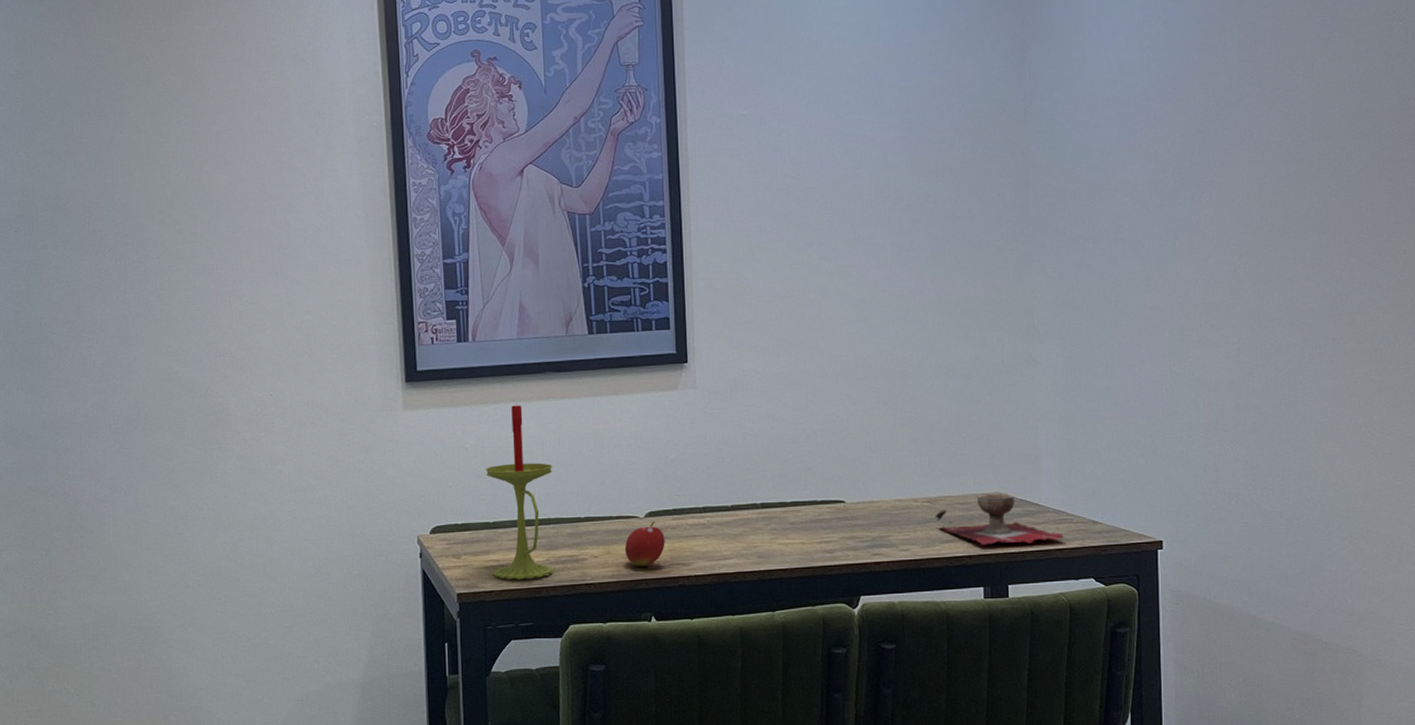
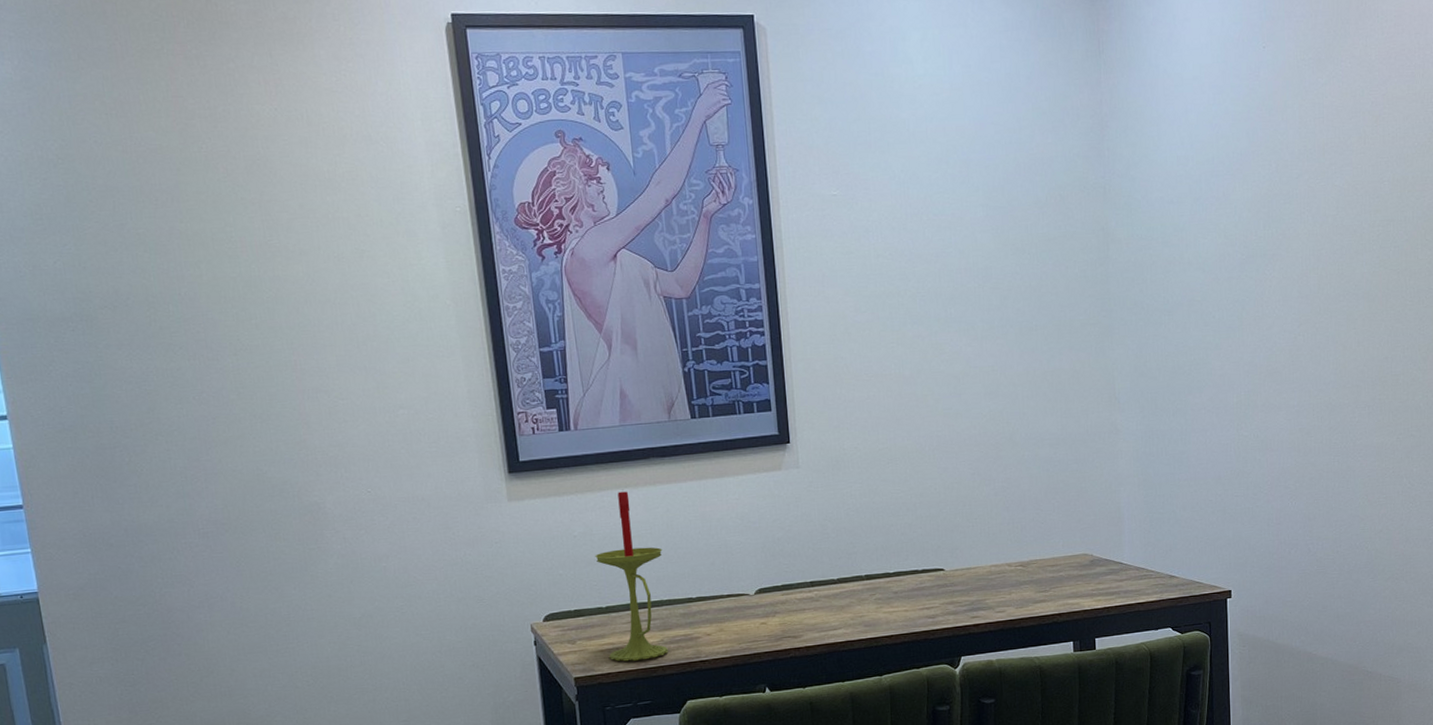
fruit: present [624,521,665,566] -> none [736,597,776,641]
decorative bowl: present [935,493,1065,545] -> none [1028,554,1145,603]

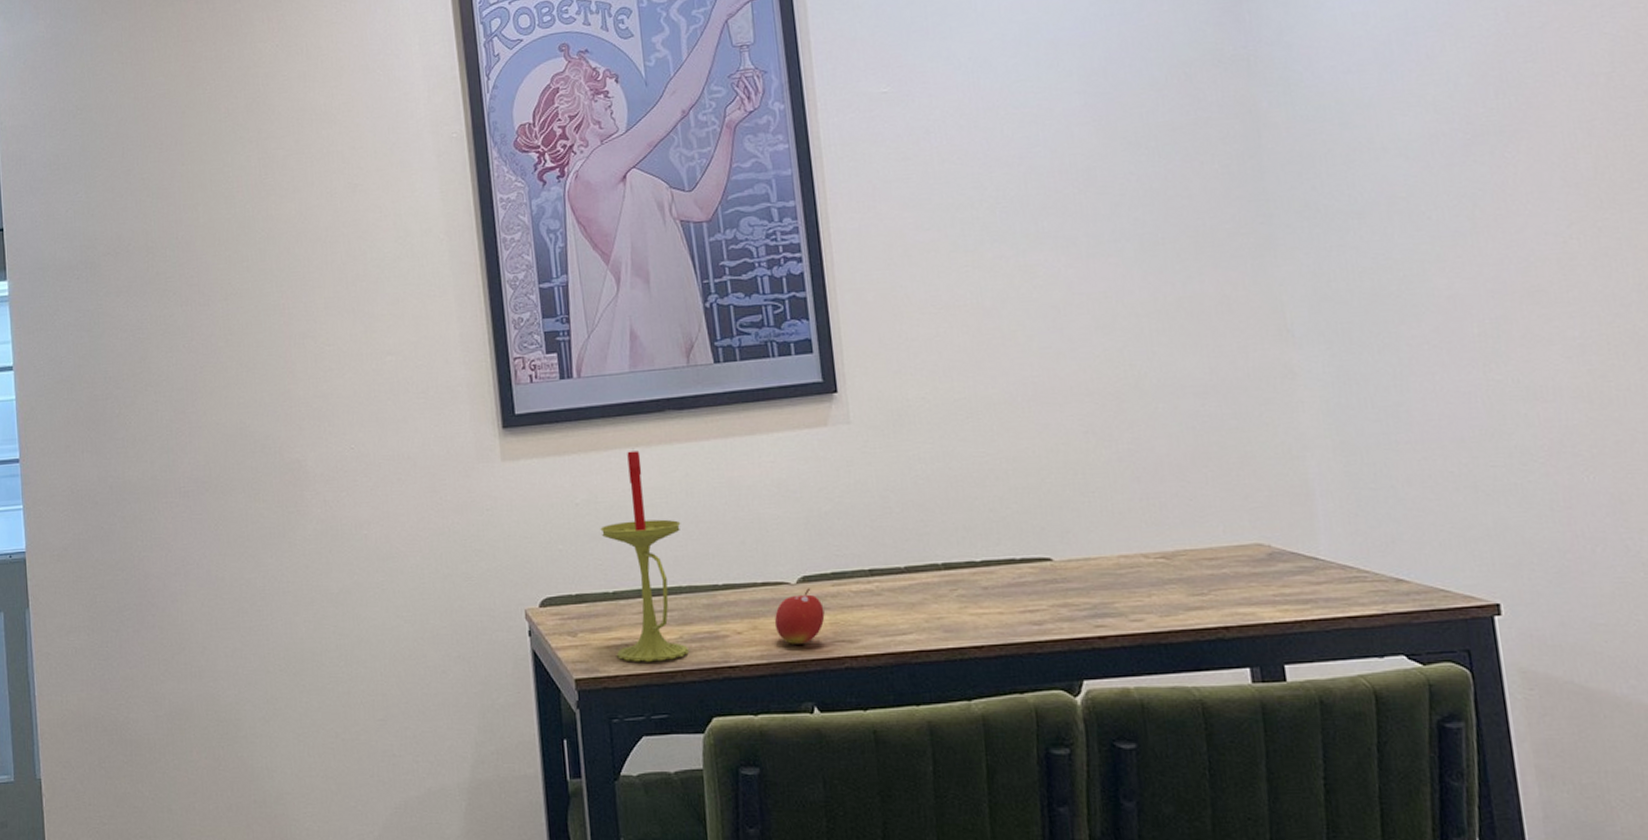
fruit: none [736,597,776,641] -> present [774,588,825,644]

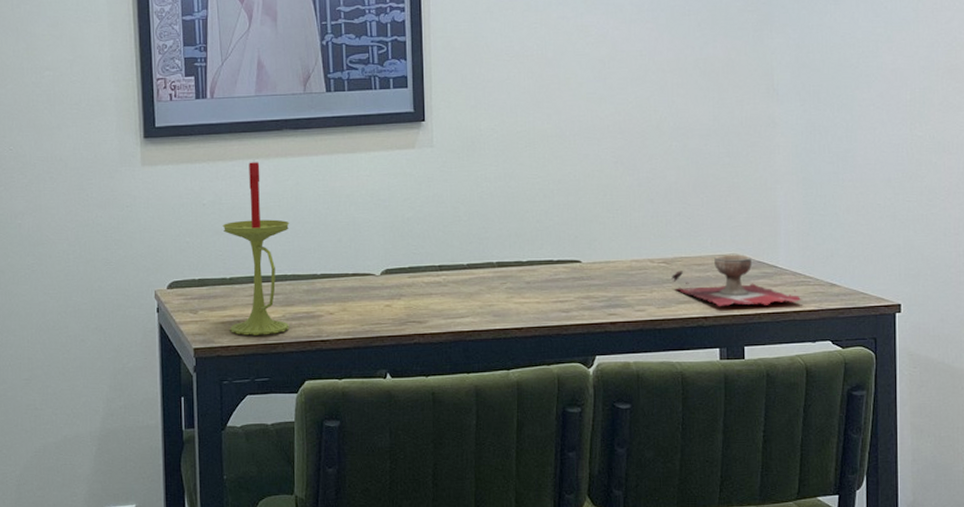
fruit: present [774,588,825,644] -> none [360,279,401,323]
decorative bowl: none [1174,544,1358,612] -> present [671,254,802,306]

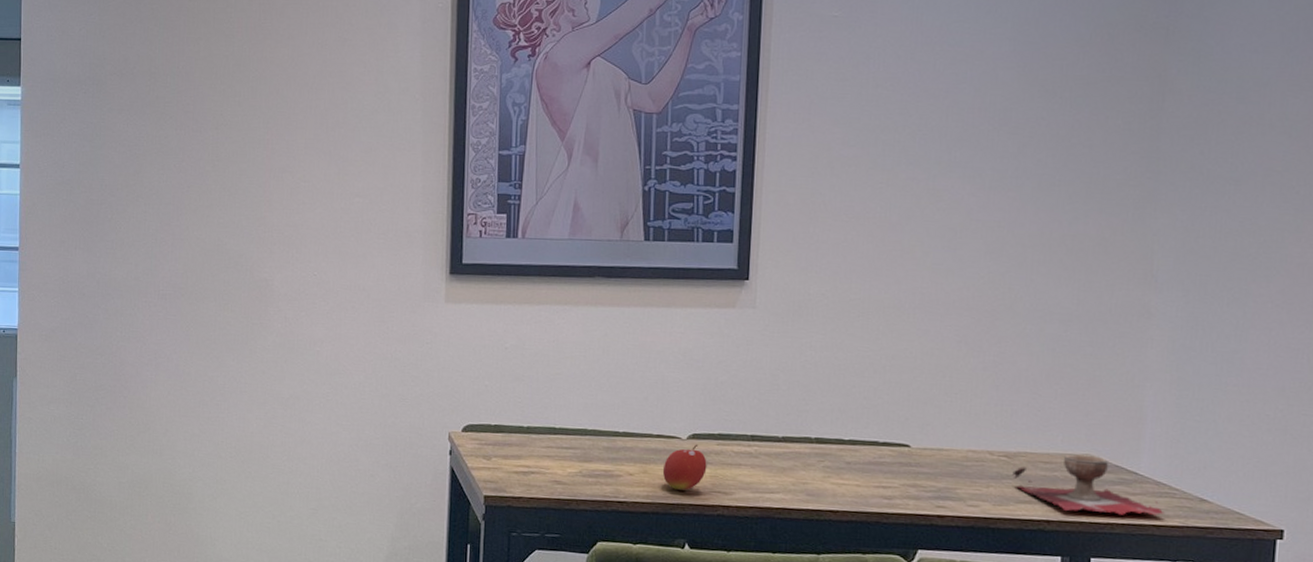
candle: present [222,159,290,335] -> none [522,306,595,490]
fruit: none [360,279,401,323] -> present [662,444,707,491]

